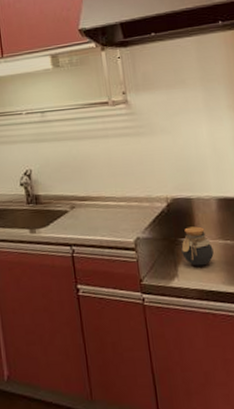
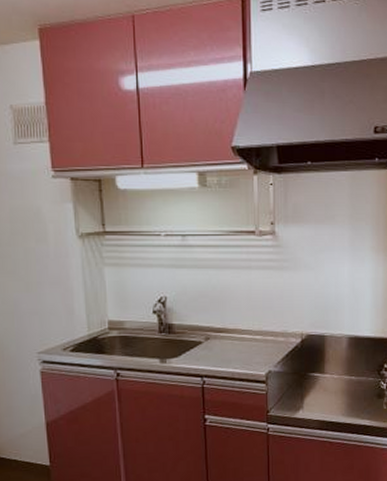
jar: present [181,226,214,266] -> none [309,362,338,399]

